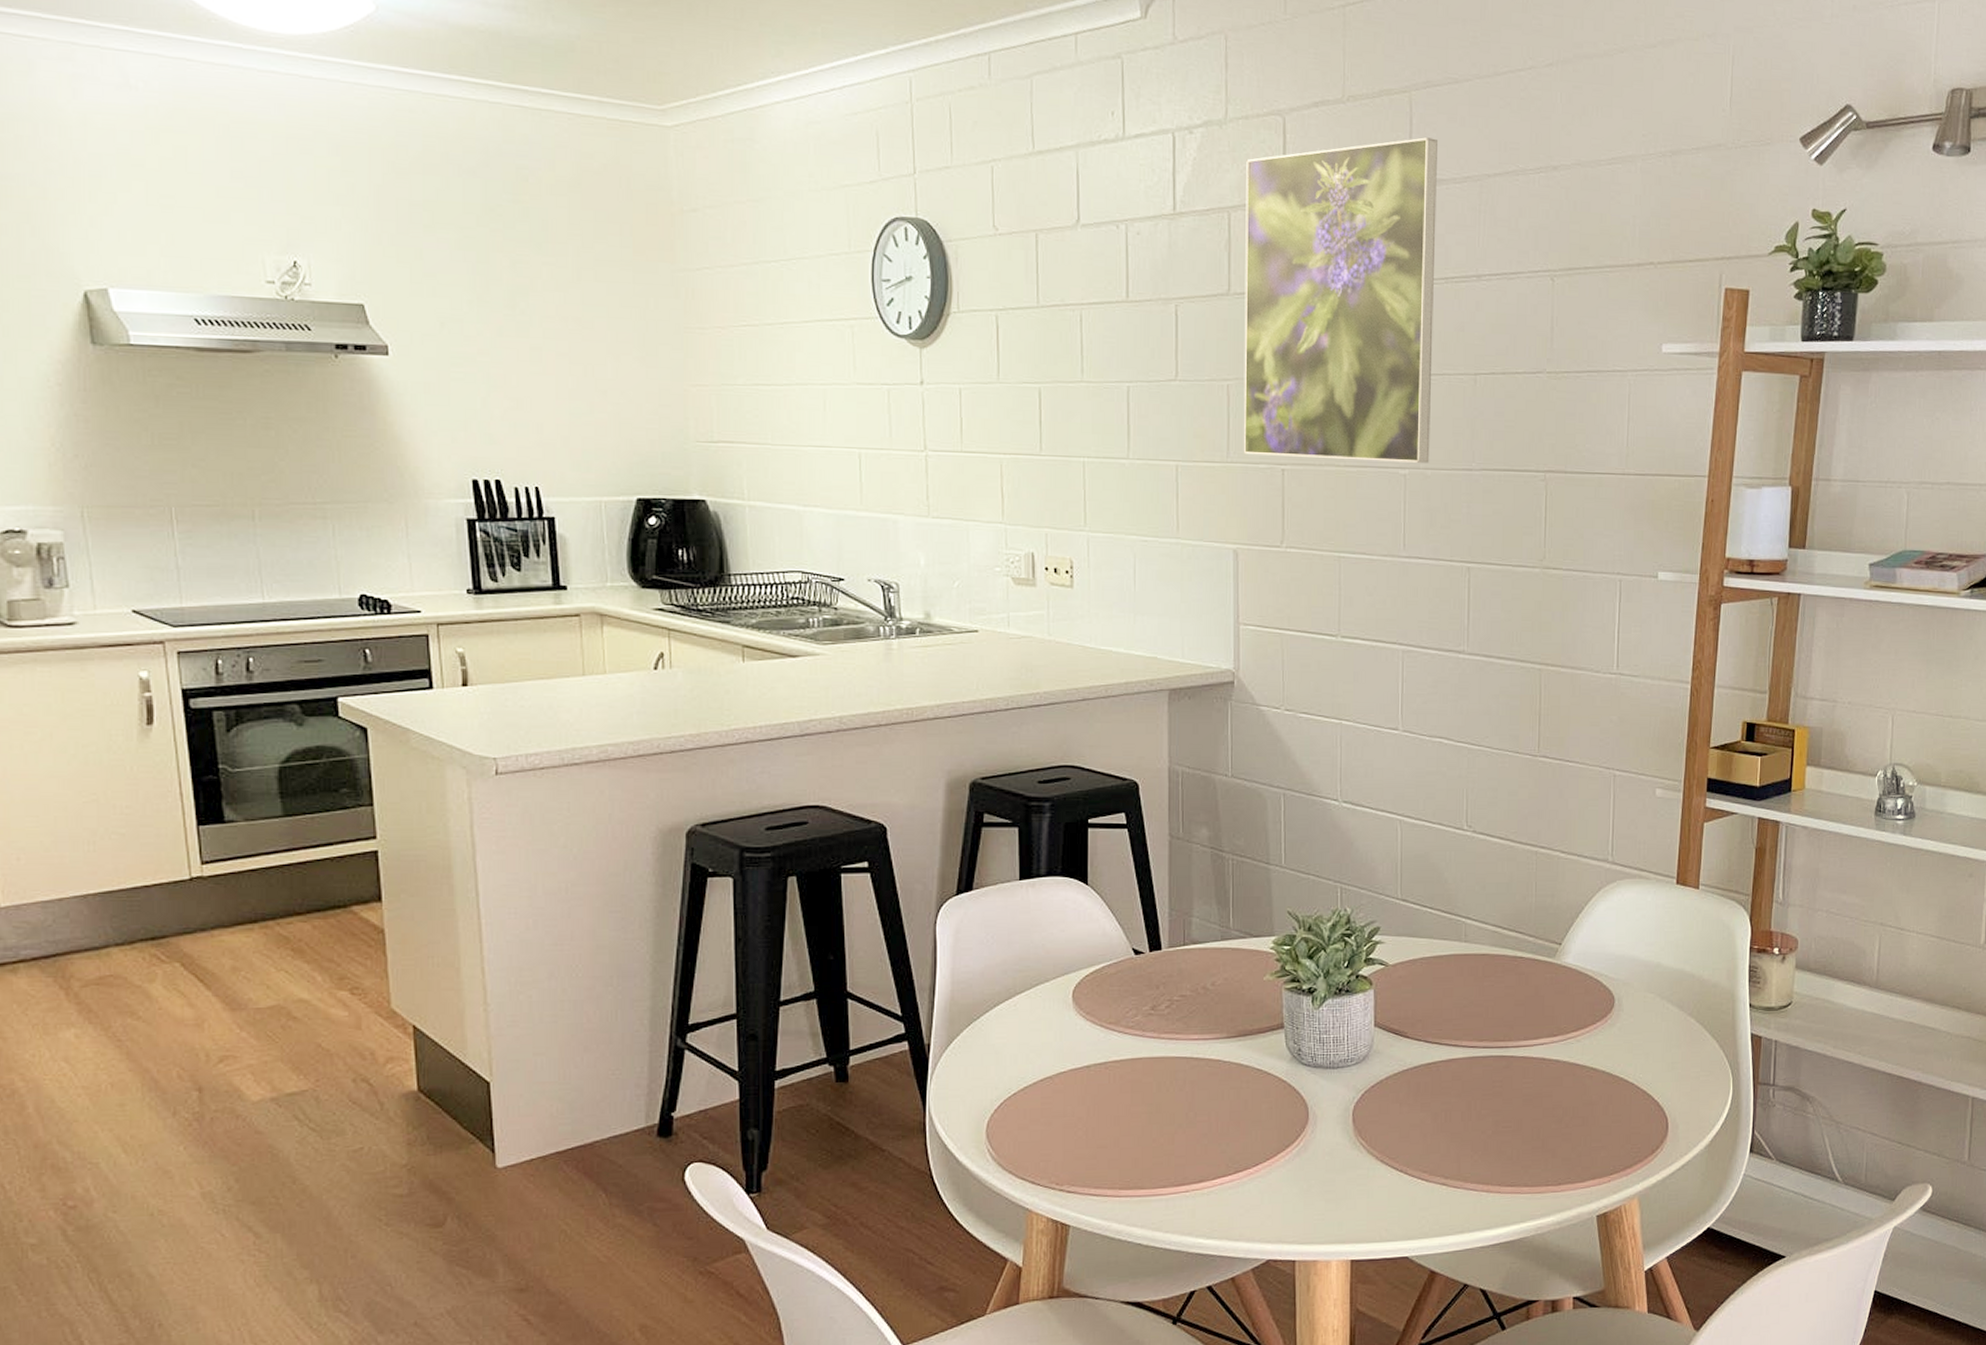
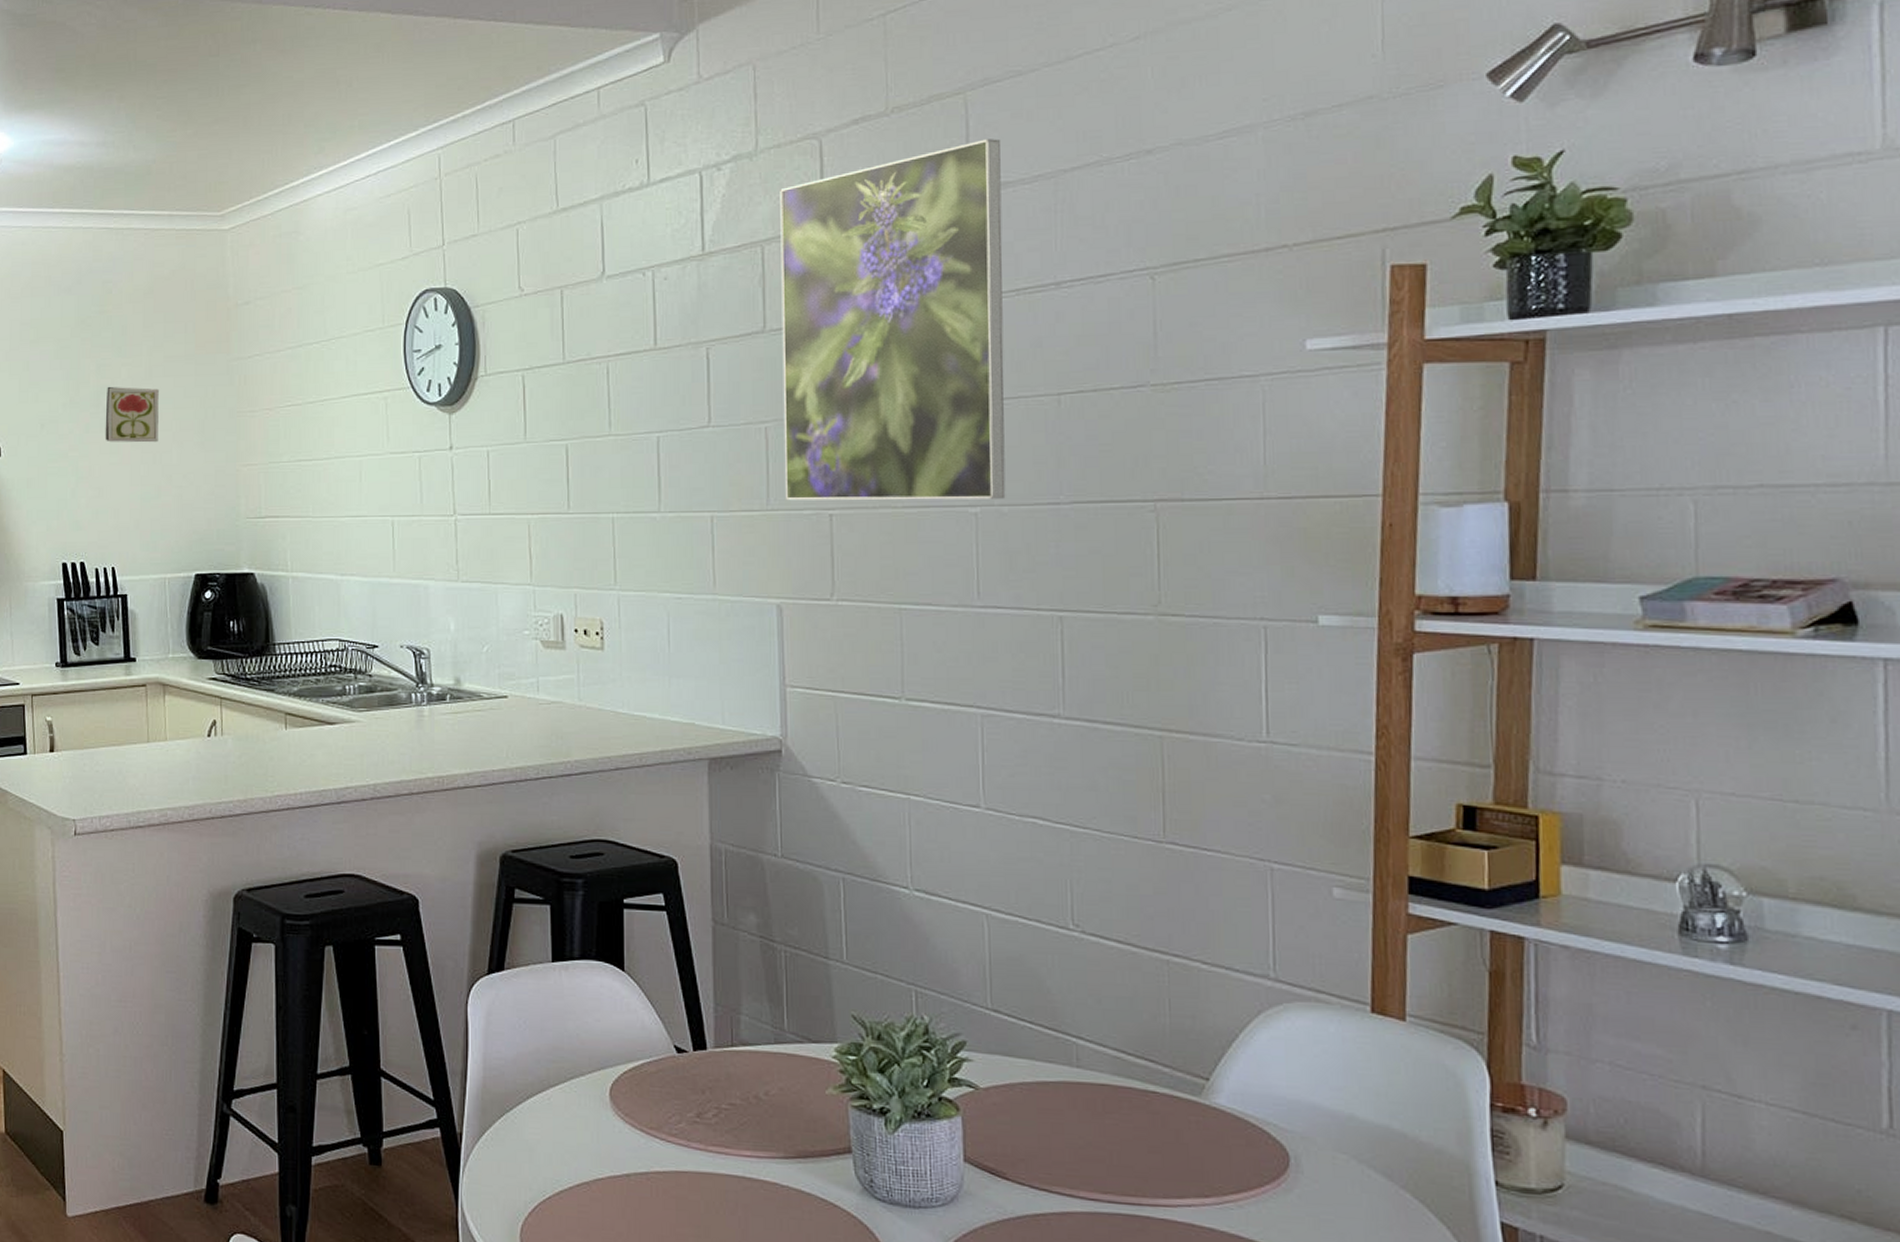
decorative tile: none [523,287,589,354] -> present [105,387,159,443]

